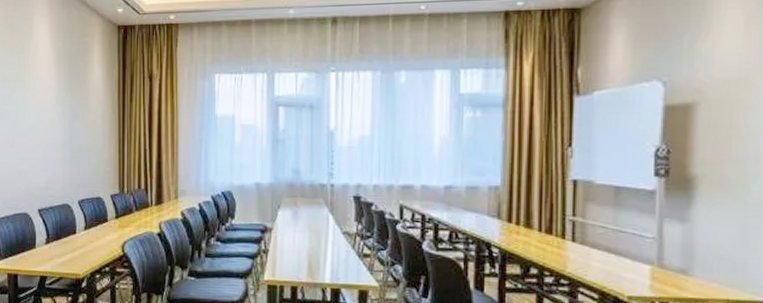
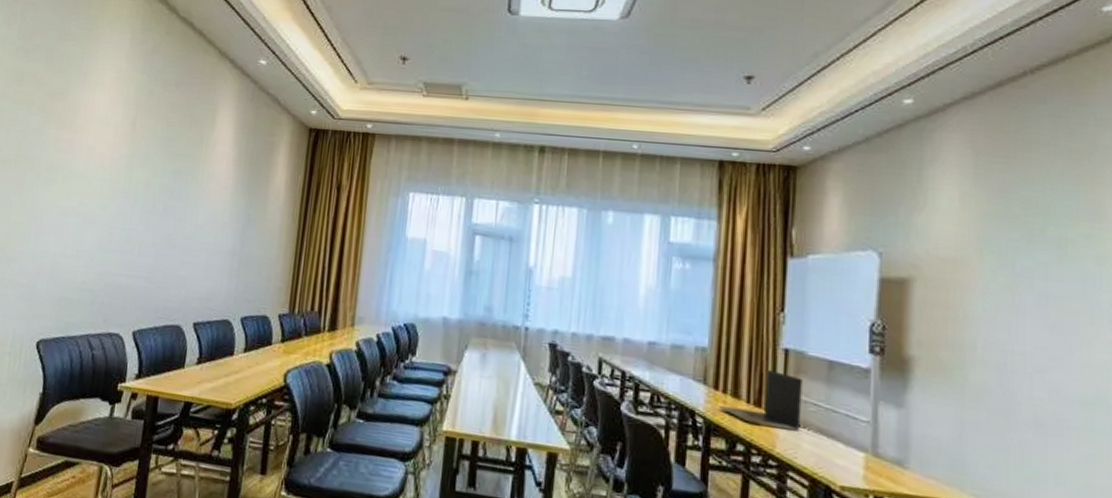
laptop computer: none [512,199,591,252] -> present [718,369,803,431]

